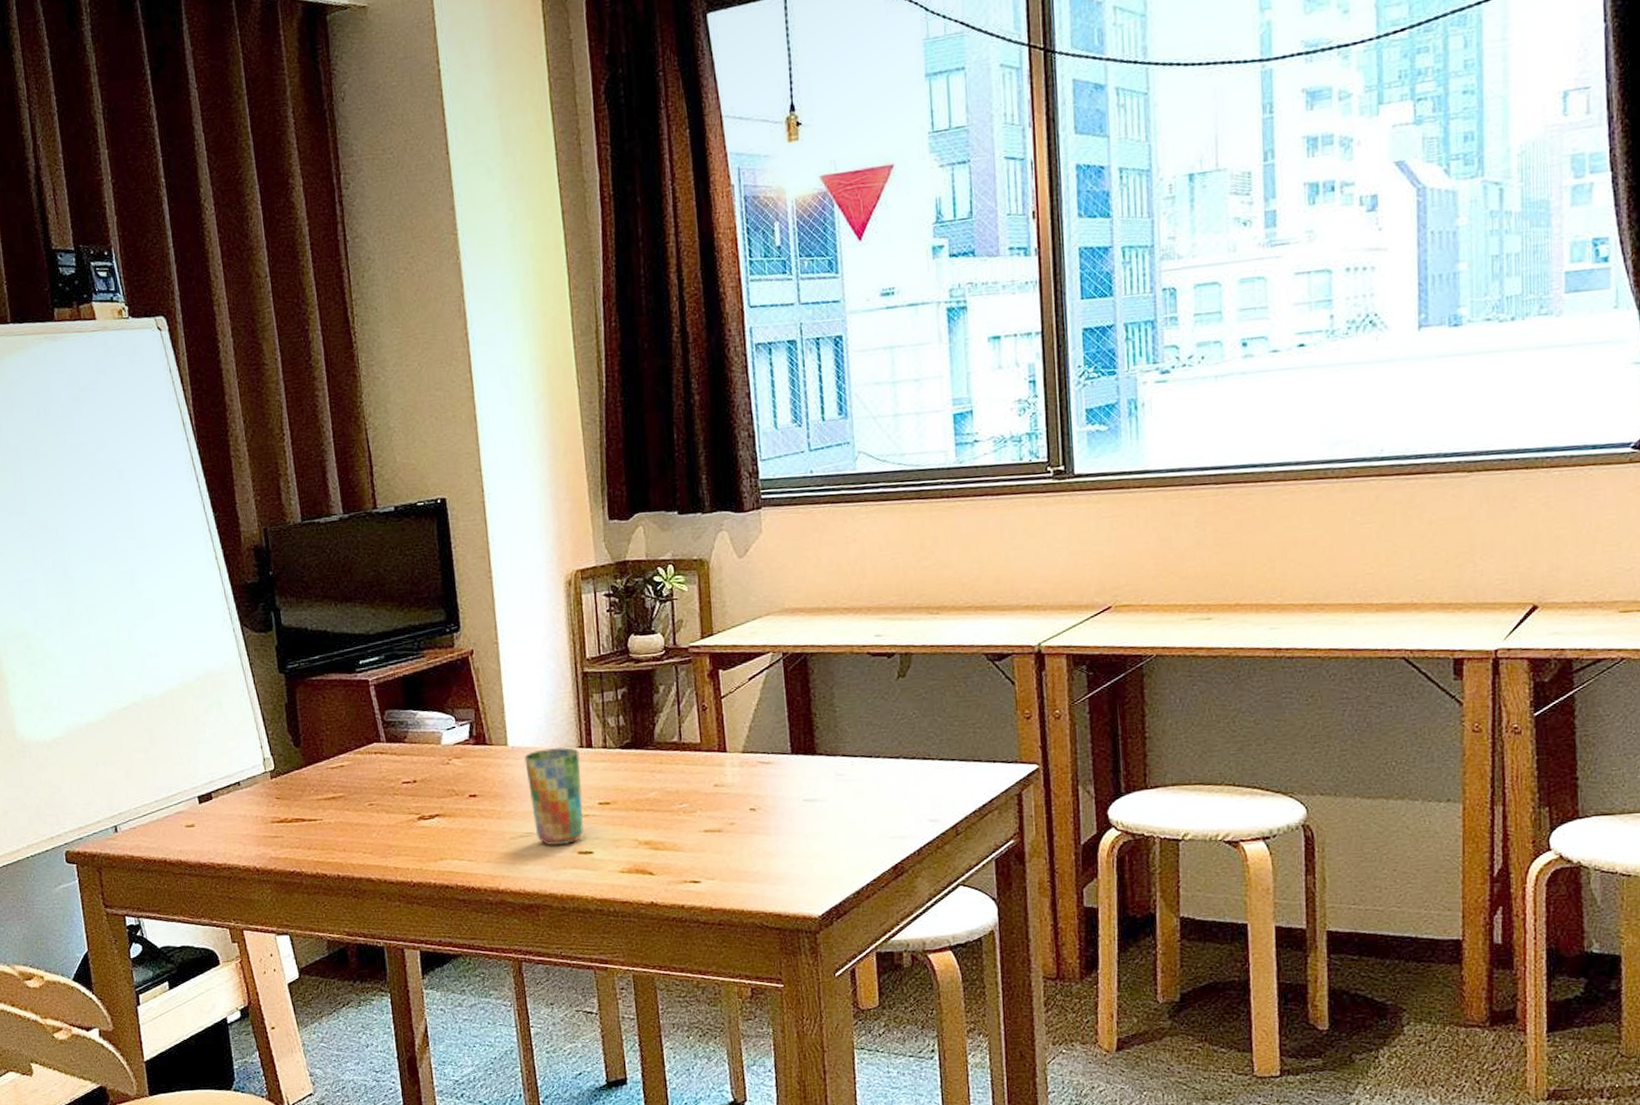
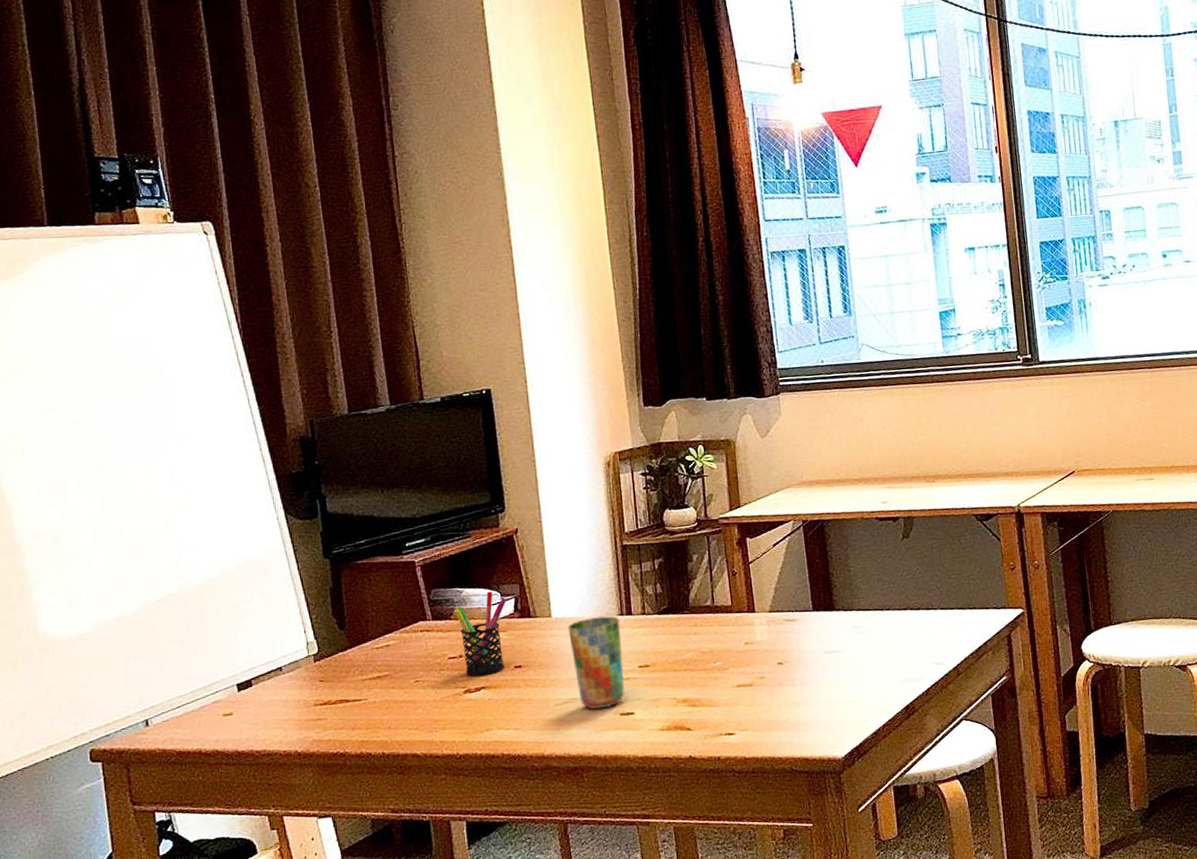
pen holder: none [408,715,462,803] -> present [455,591,507,676]

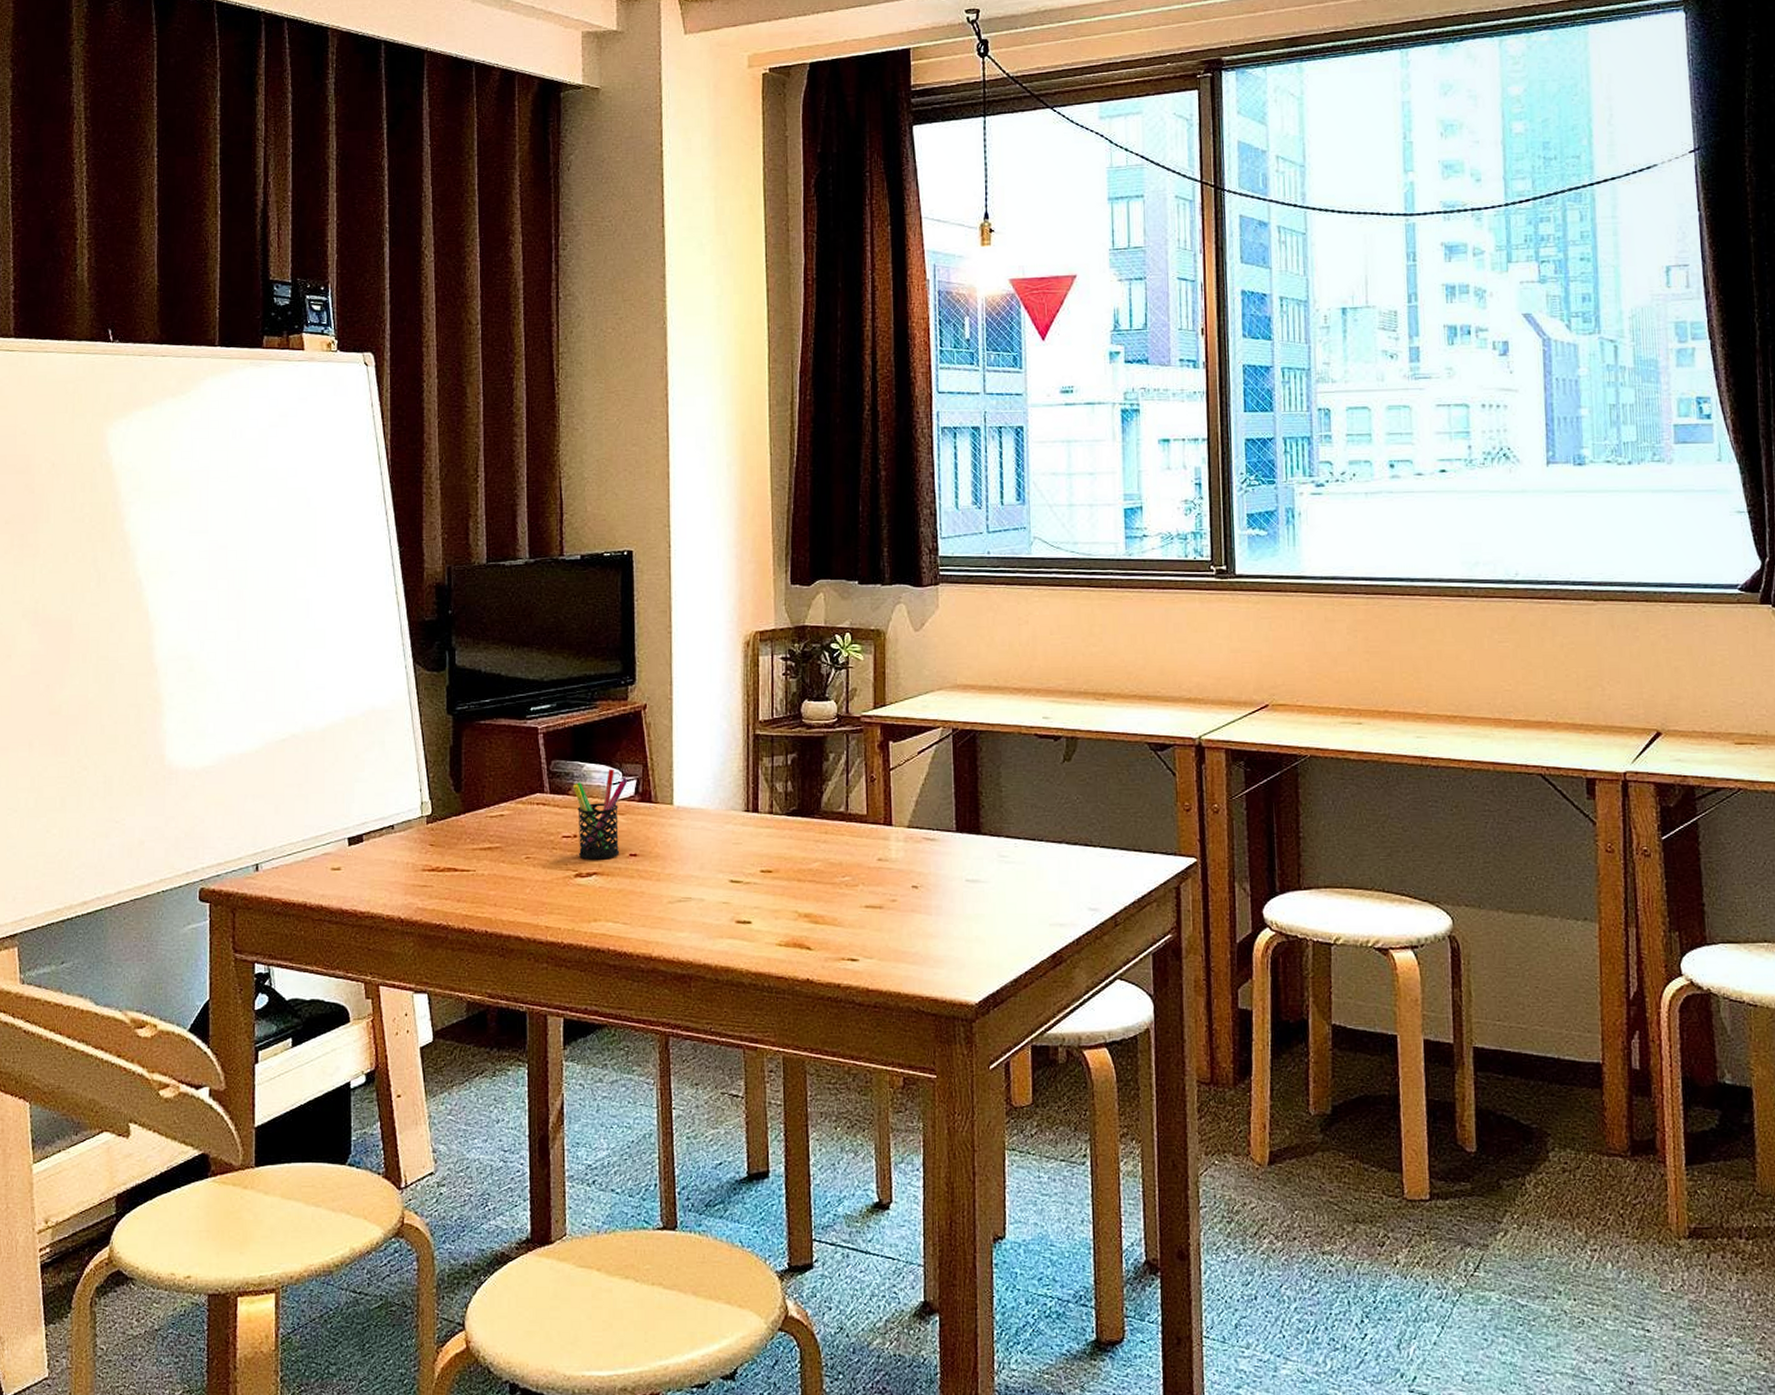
cup: present [568,615,625,709] -> none [689,809,745,913]

